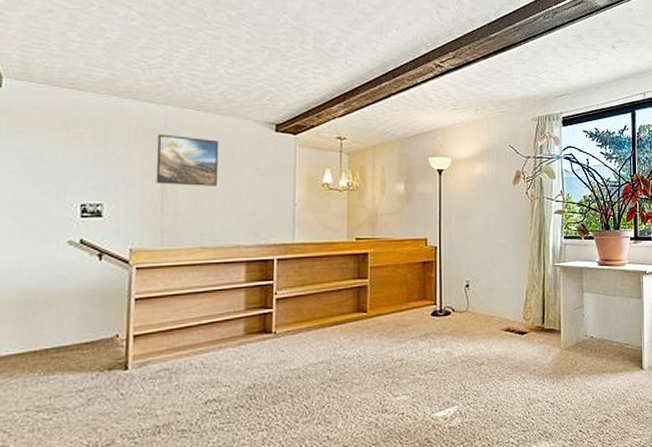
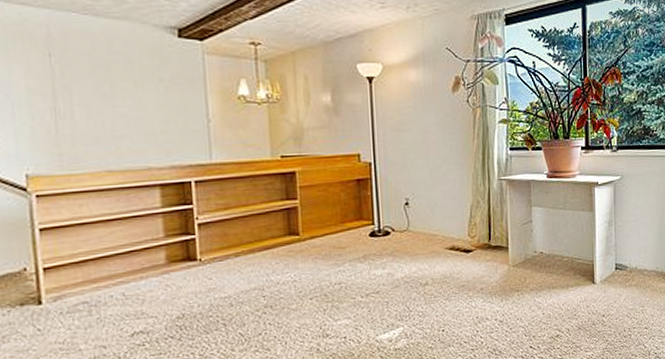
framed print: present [155,134,218,186] -> none [40,42,117,102]

